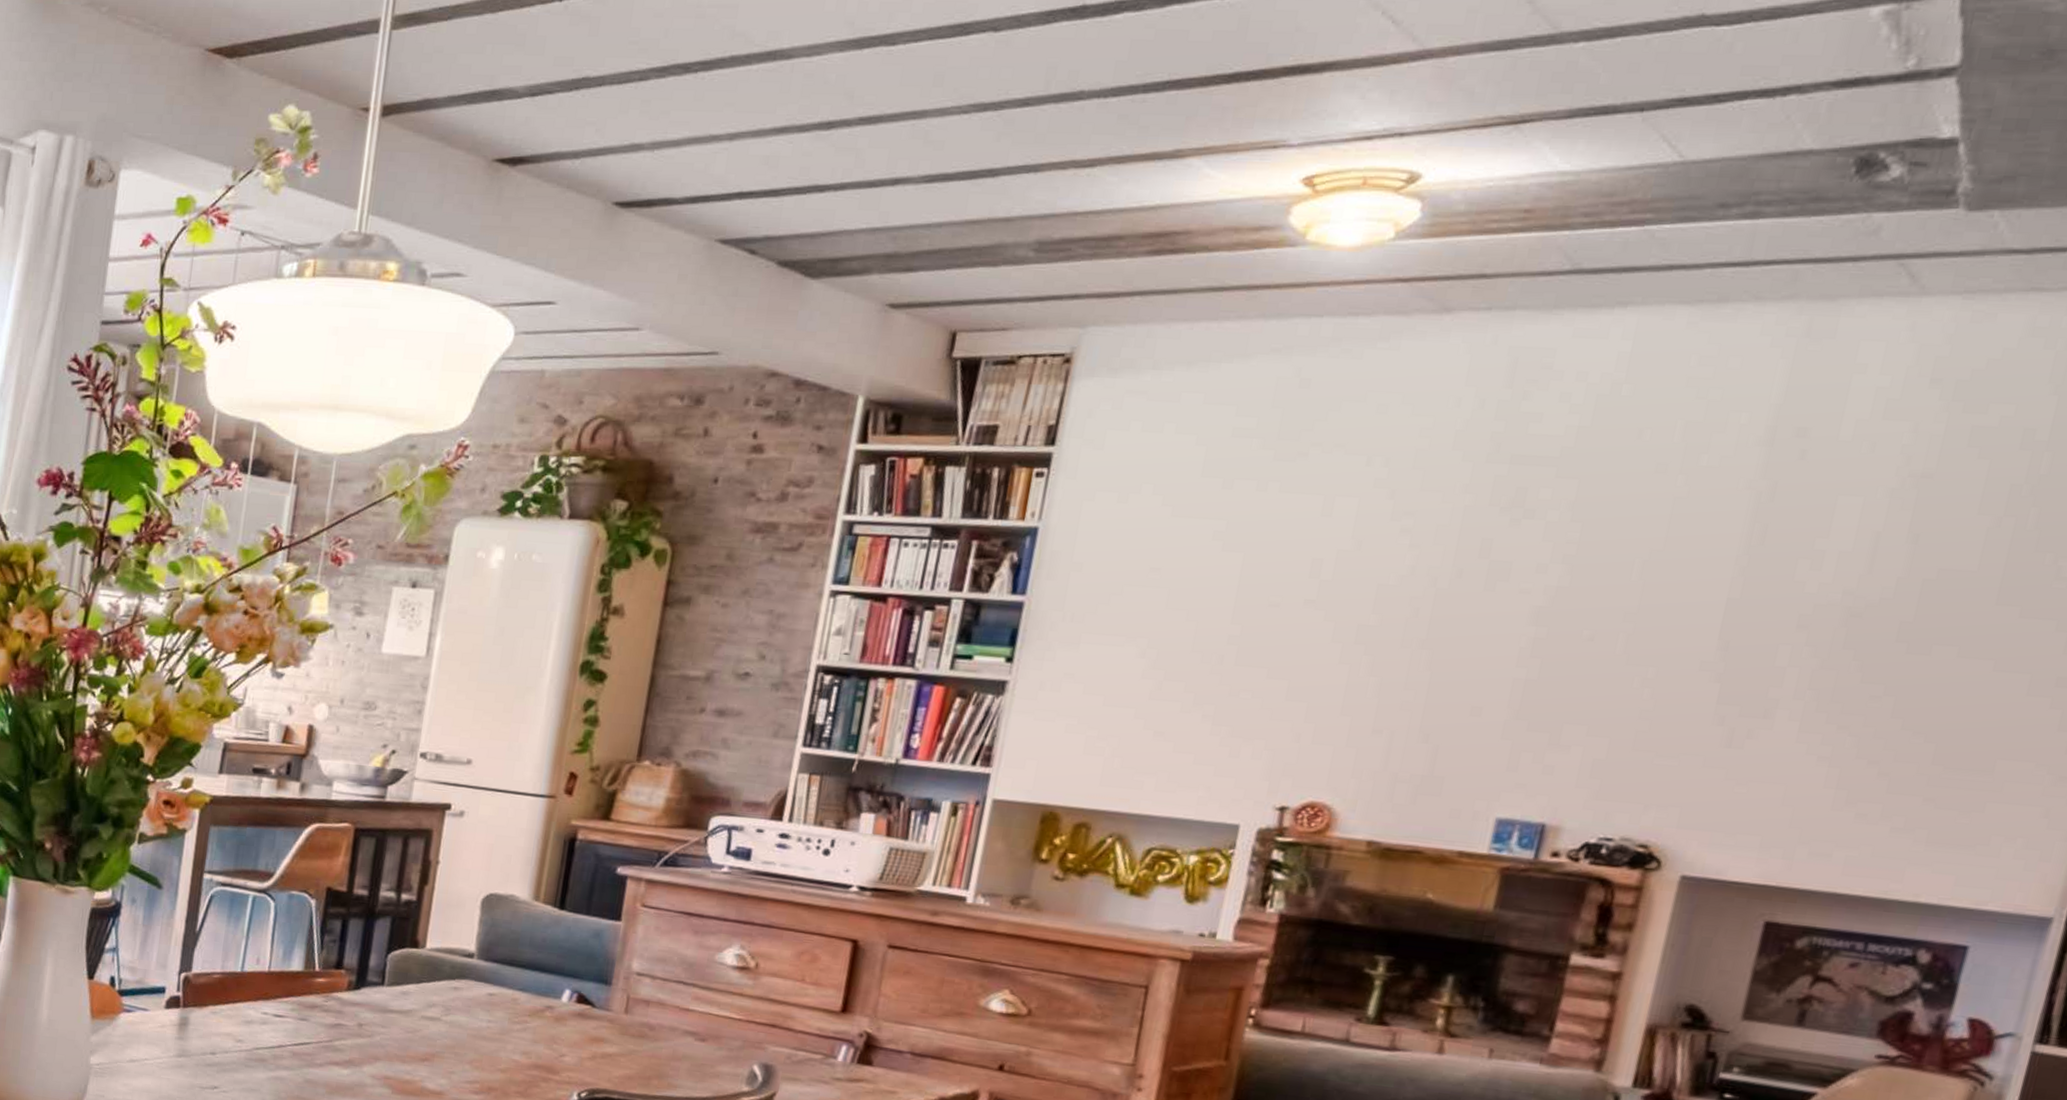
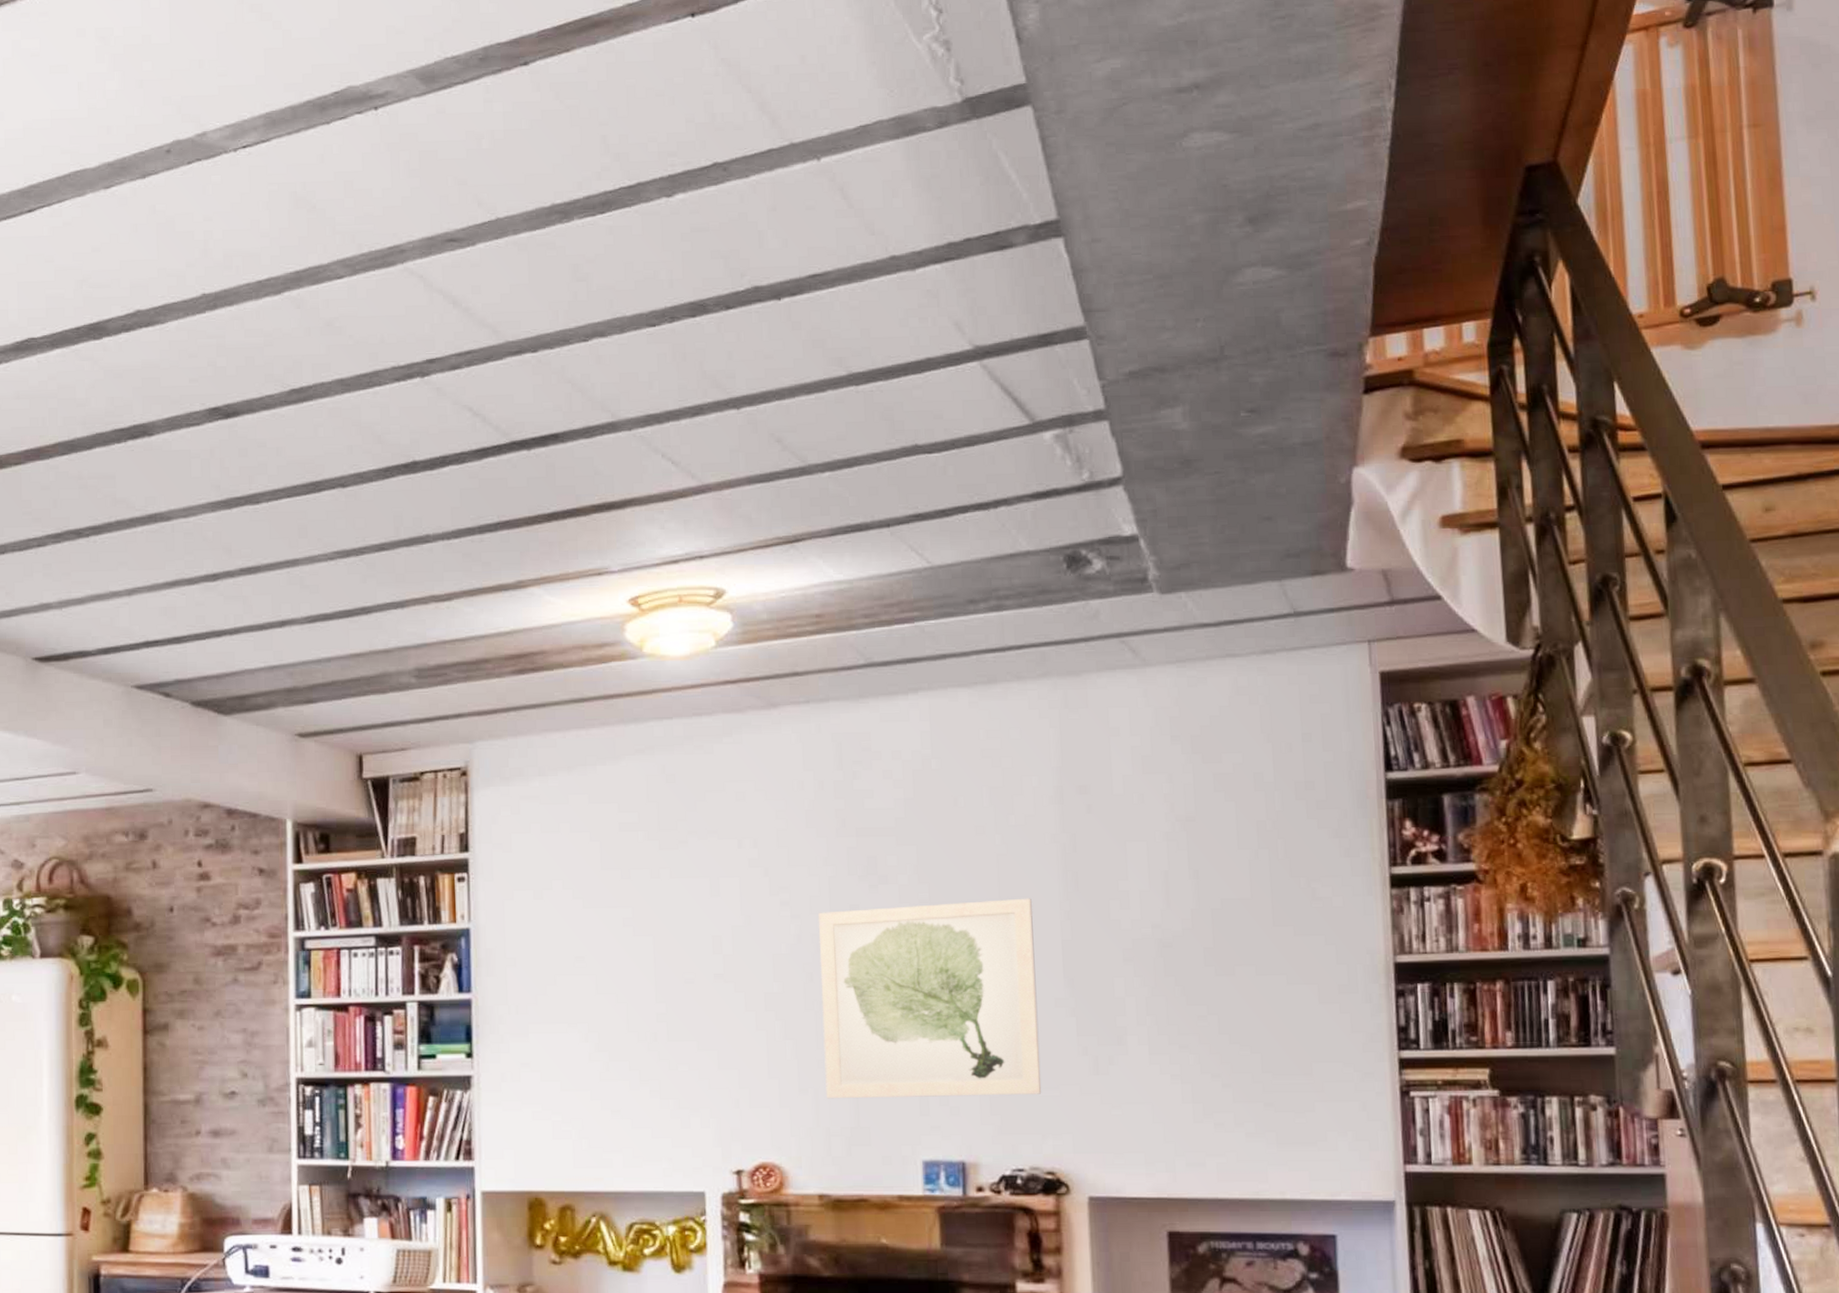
wall art: none [1402,543,1703,762] -> present [817,898,1041,1099]

